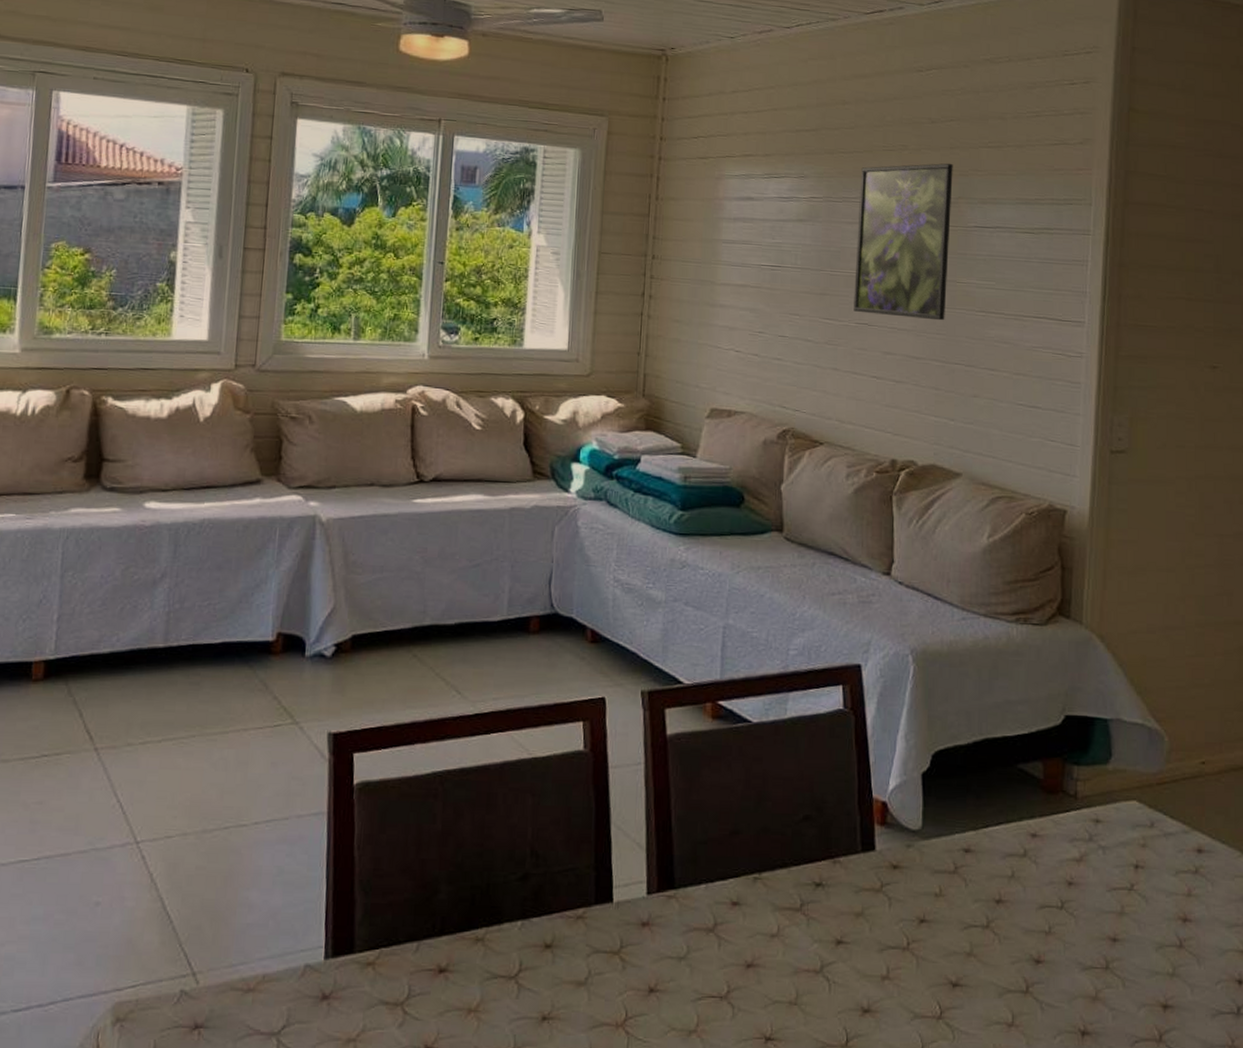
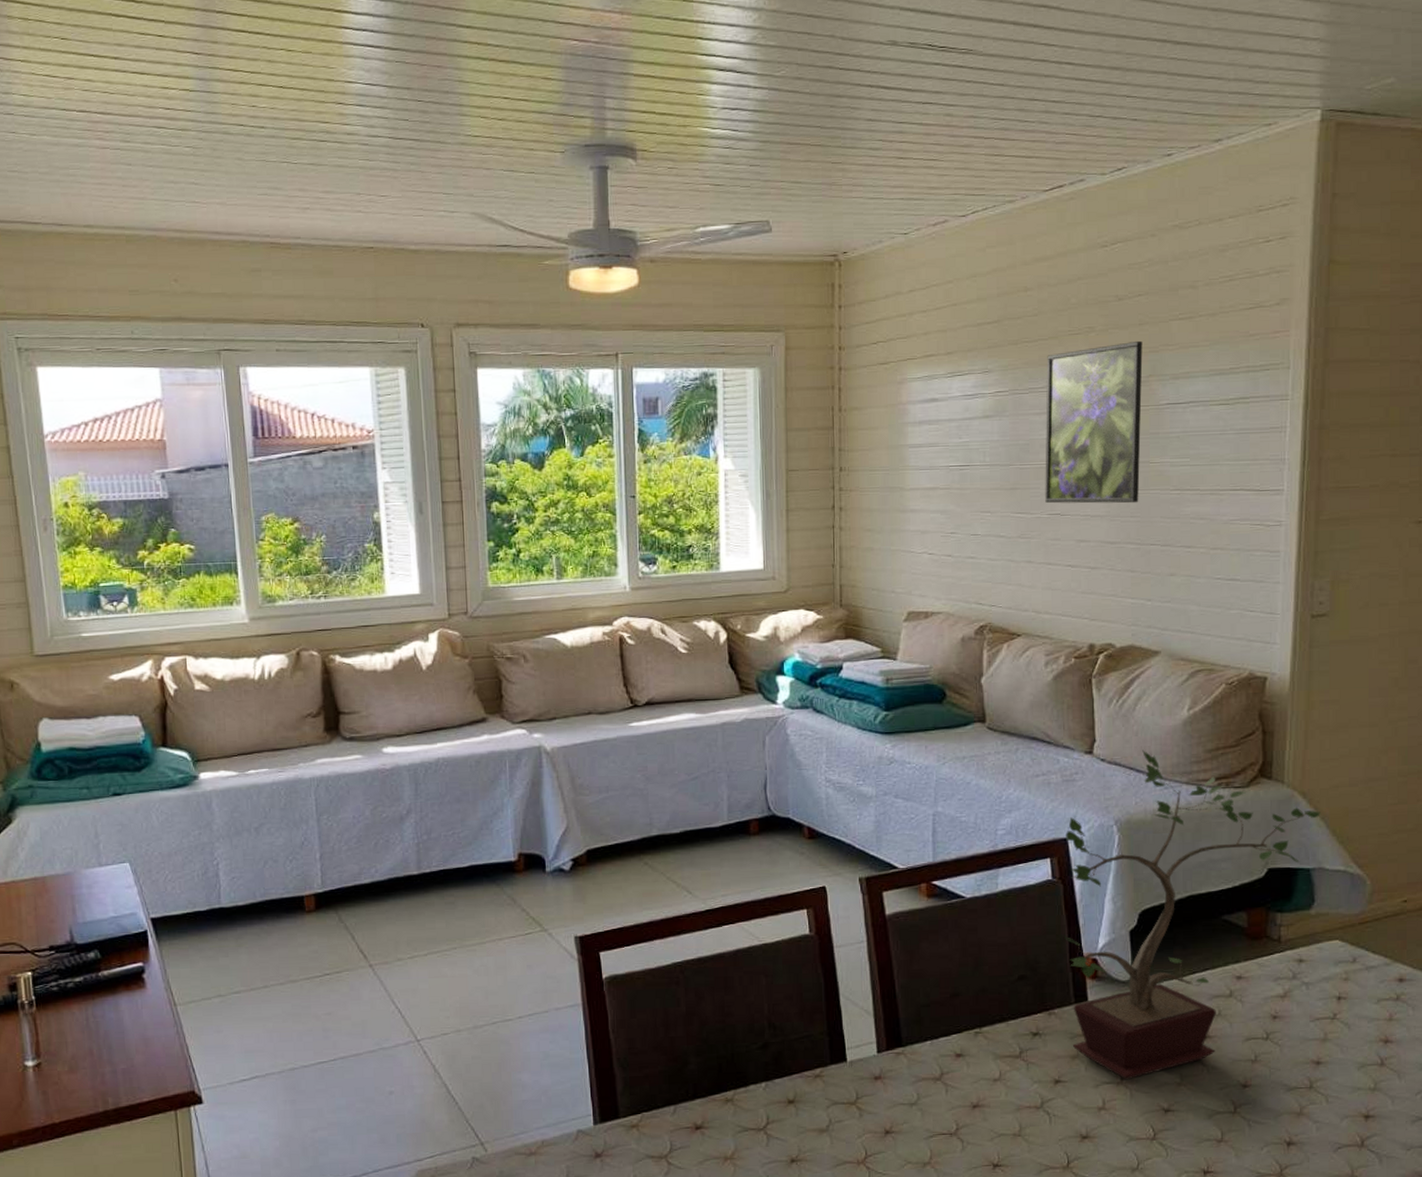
potted plant: none [854,576,1118,946] -> present [1065,750,1321,1080]

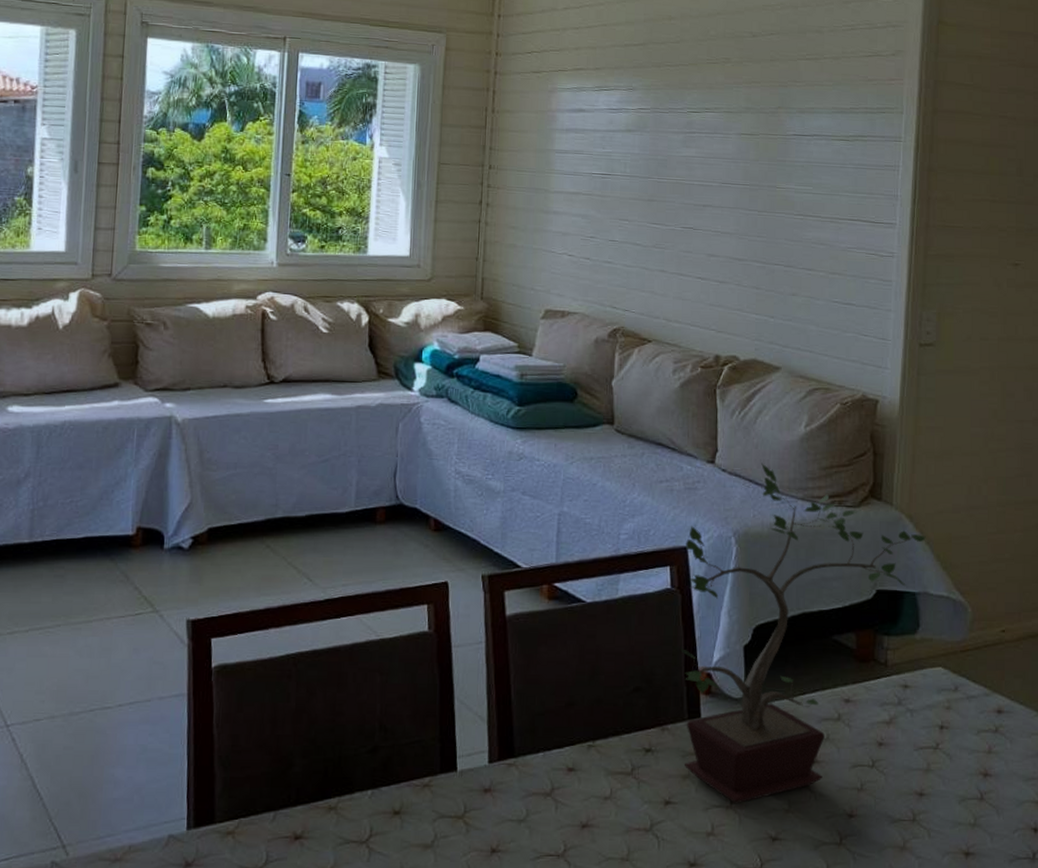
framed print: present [1045,340,1143,504] -> none [680,74,773,224]

